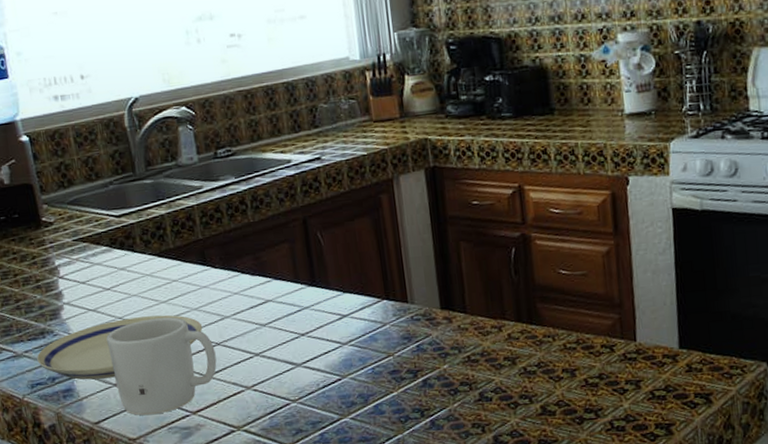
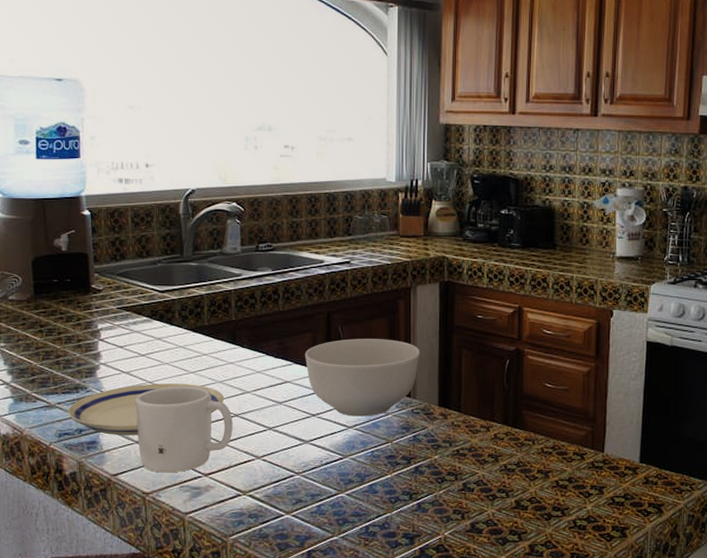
bowl: none [283,240,414,332] -> present [304,339,421,417]

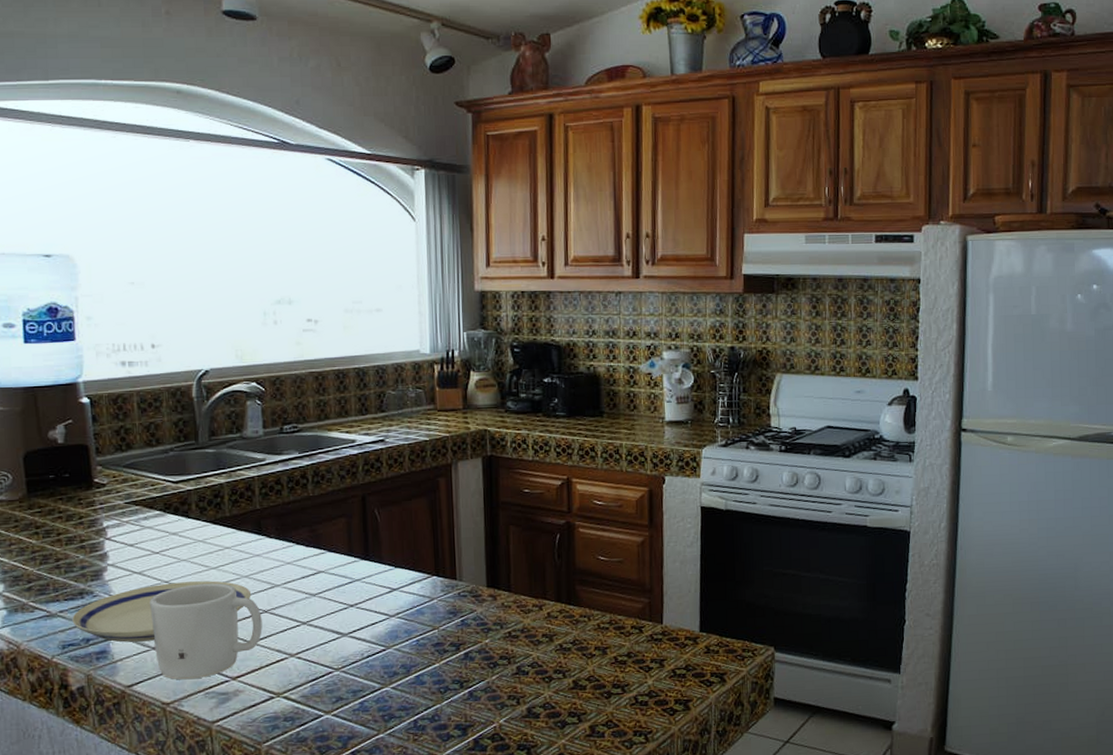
bowl: present [304,339,421,417] -> none [338,519,465,604]

